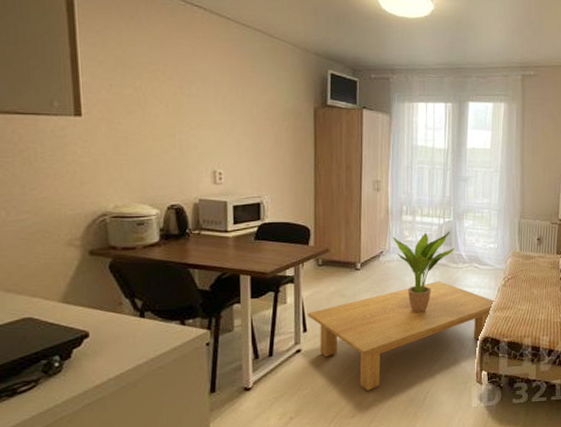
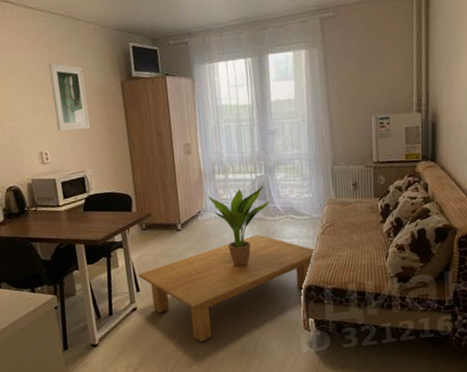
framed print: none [235,77,275,153] -> present [48,62,91,132]

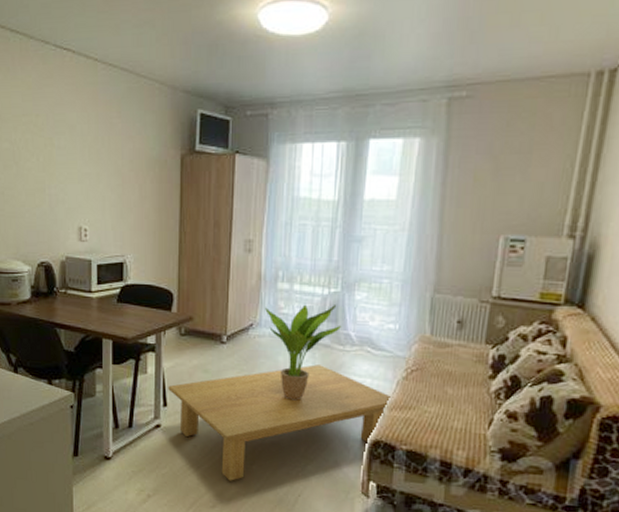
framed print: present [48,62,91,132] -> none [101,124,140,208]

